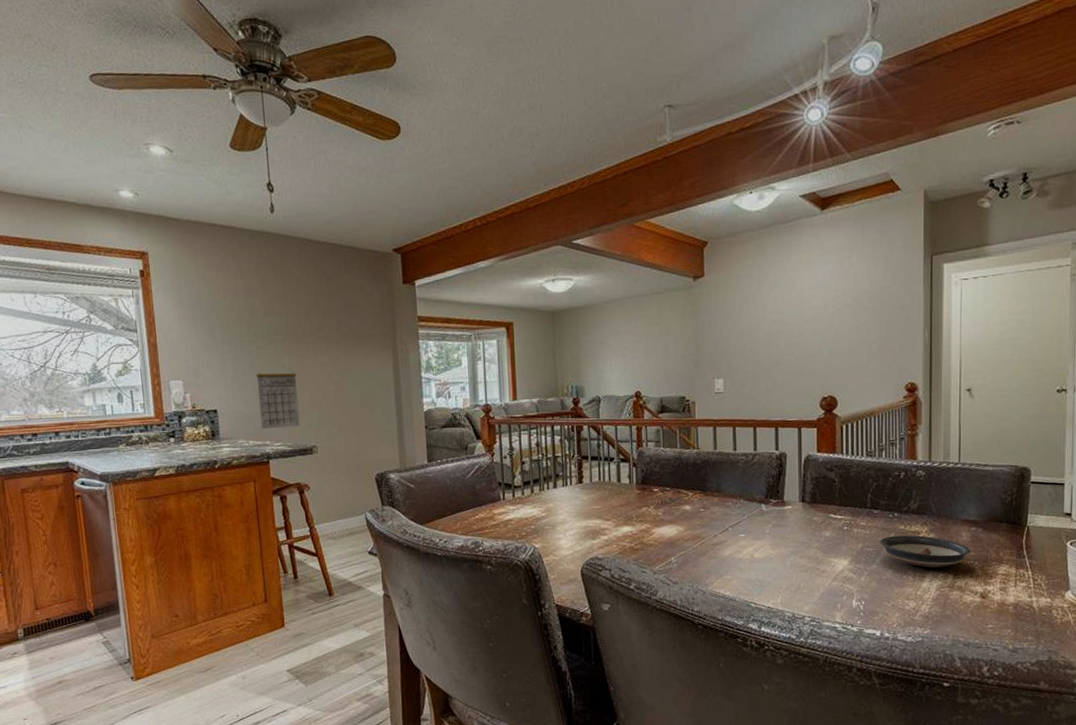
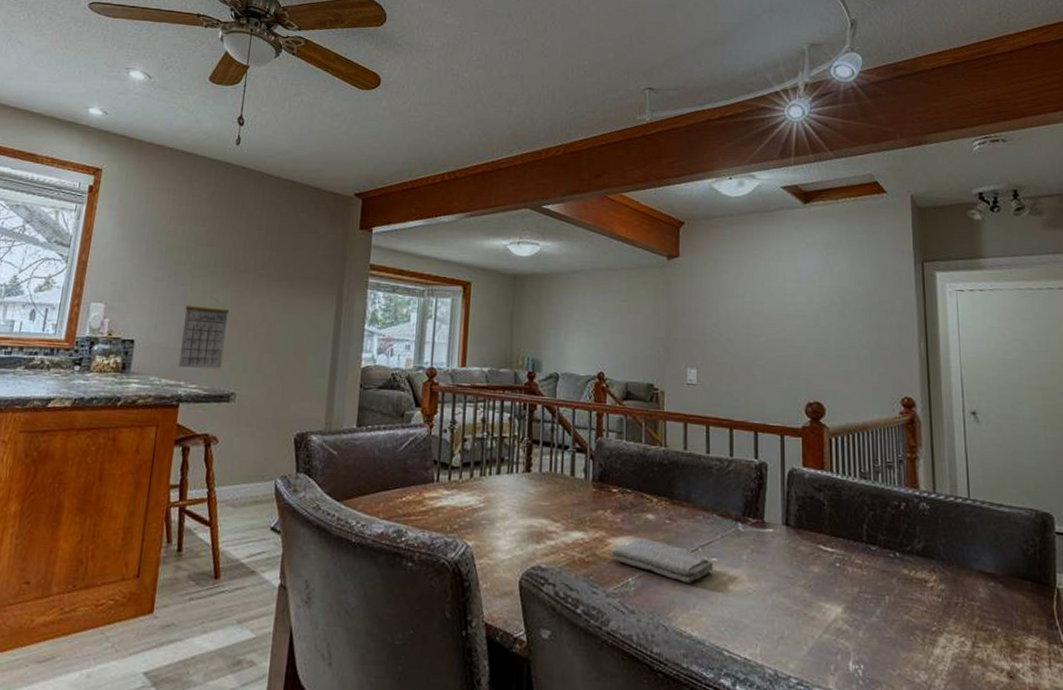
washcloth: none [655,525,742,556] -> present [610,538,714,583]
saucer: present [879,535,971,568] -> none [879,581,991,631]

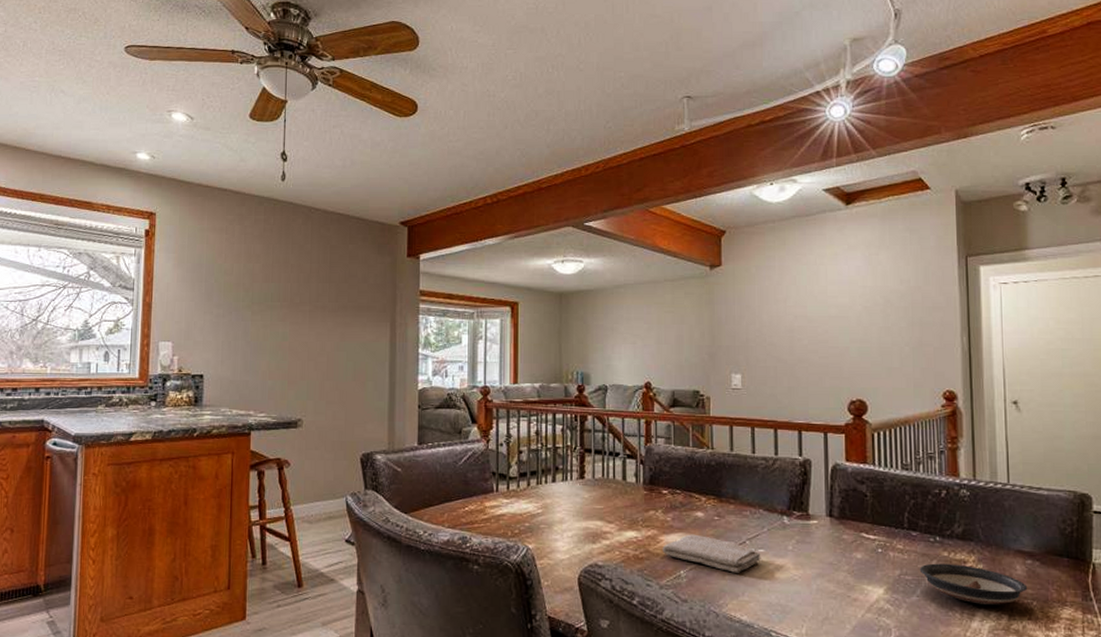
calendar: present [178,304,230,369] -> none [246,339,290,399]
saucer: none [879,581,991,631] -> present [919,563,1028,605]

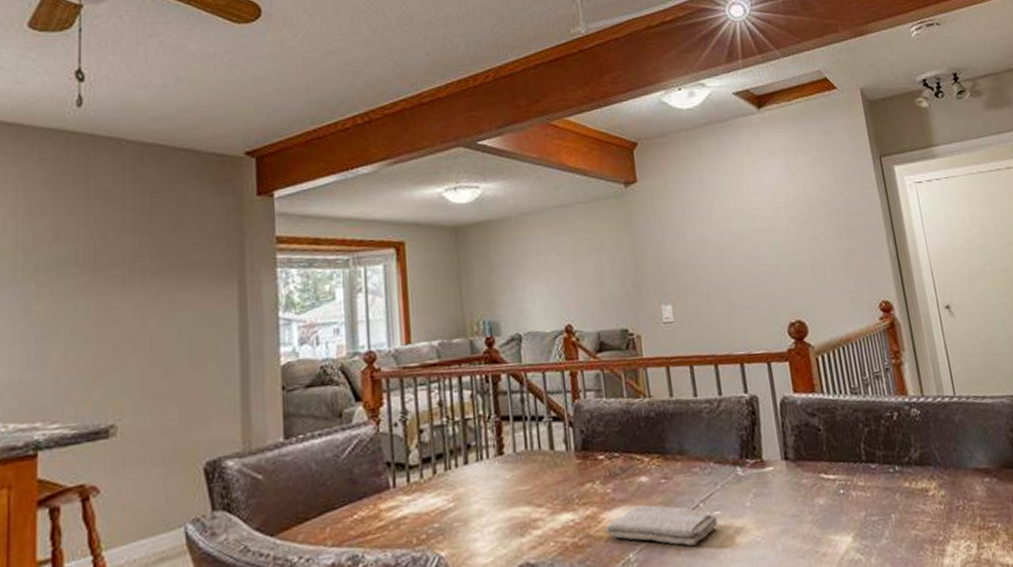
saucer: present [919,563,1028,605] -> none [884,494,991,537]

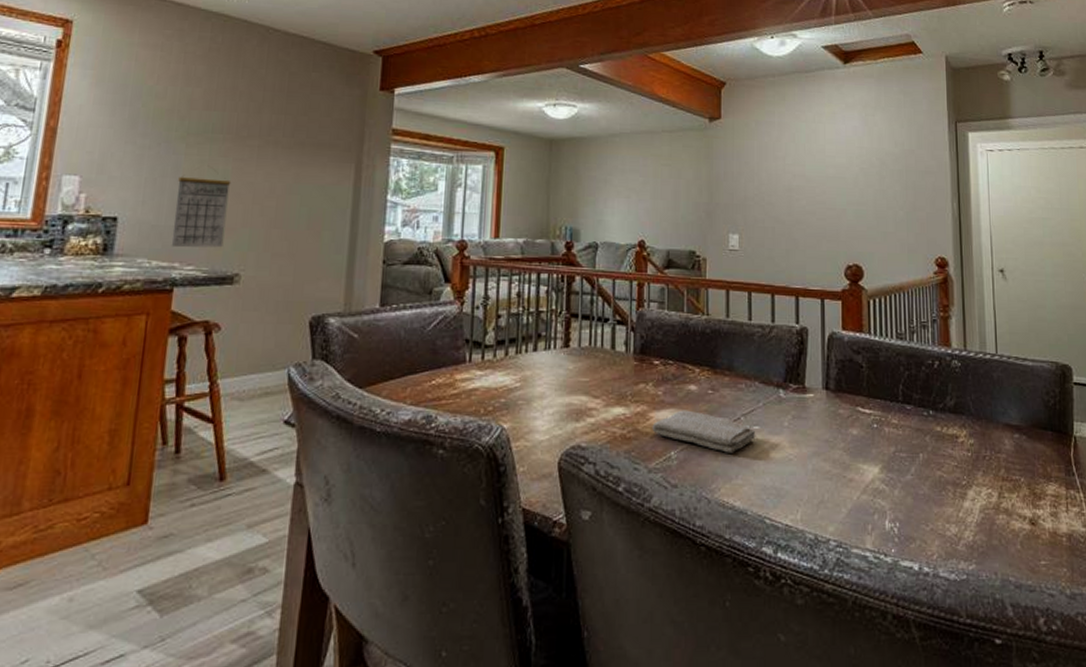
calendar: none [29,319,95,405] -> present [171,176,231,248]

